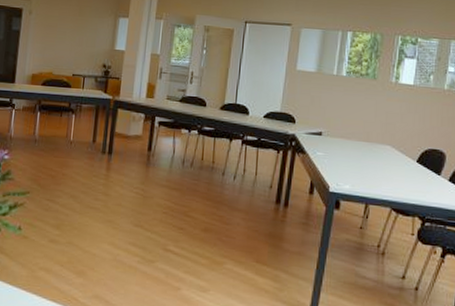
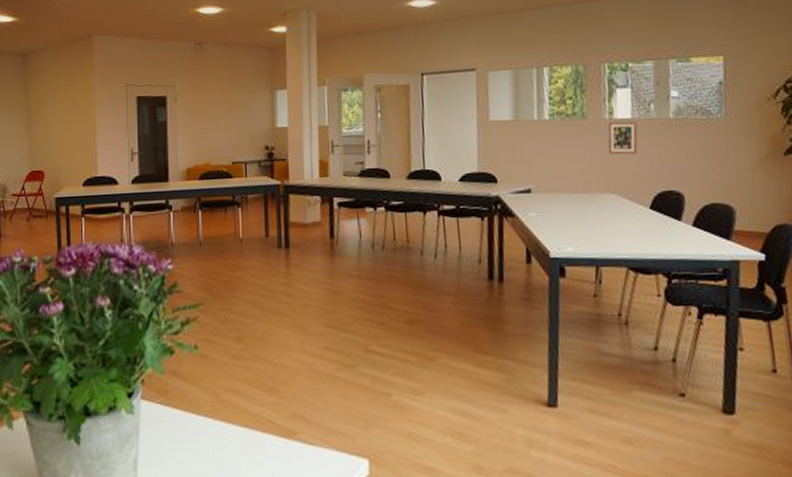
picture frame: none [390,86,417,115] -> present [607,121,638,155]

